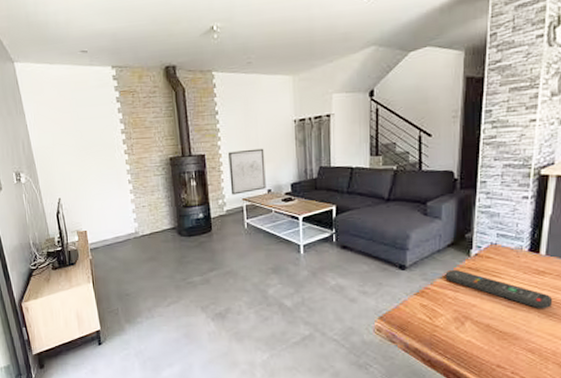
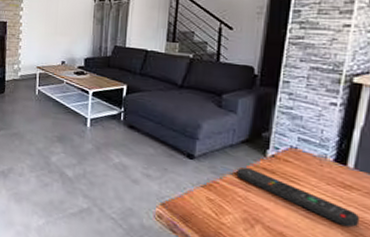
wall art: present [228,148,266,195] -> none [26,21,63,62]

